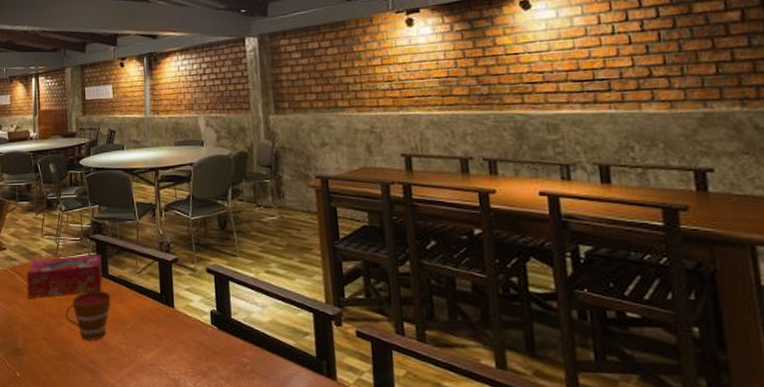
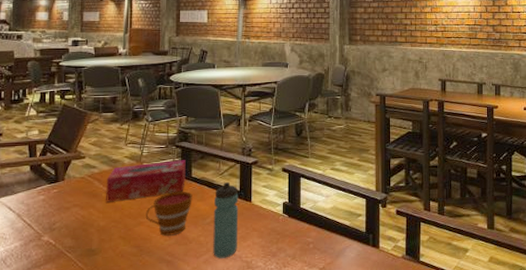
water bottle: none [134,281,163,373] -> present [213,181,239,258]

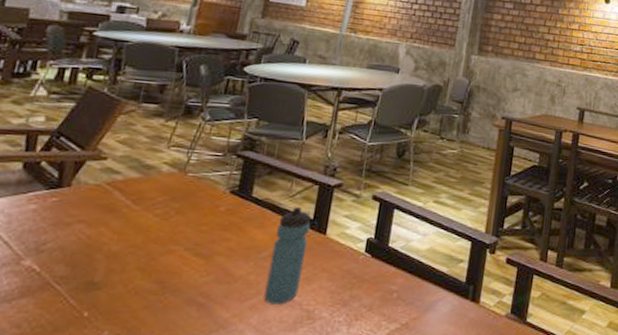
tissue box: present [106,160,186,202] -> none [126,173,247,221]
cup: present [145,192,192,236] -> none [178,214,249,270]

